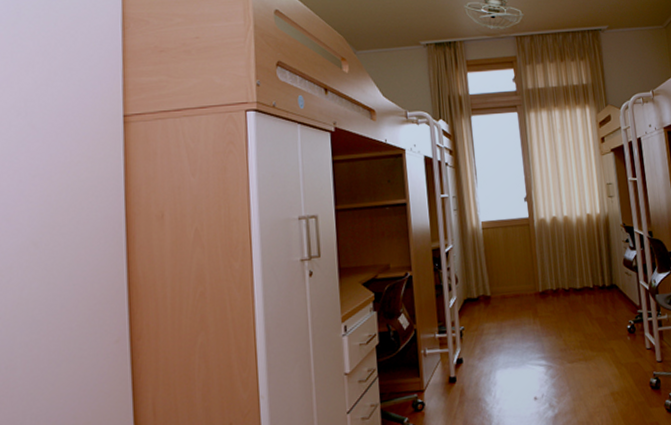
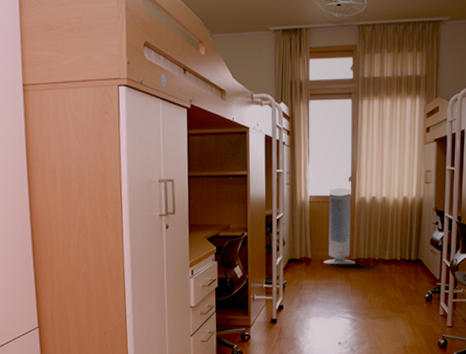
air purifier: none [504,209,543,301] -> present [323,187,355,265]

